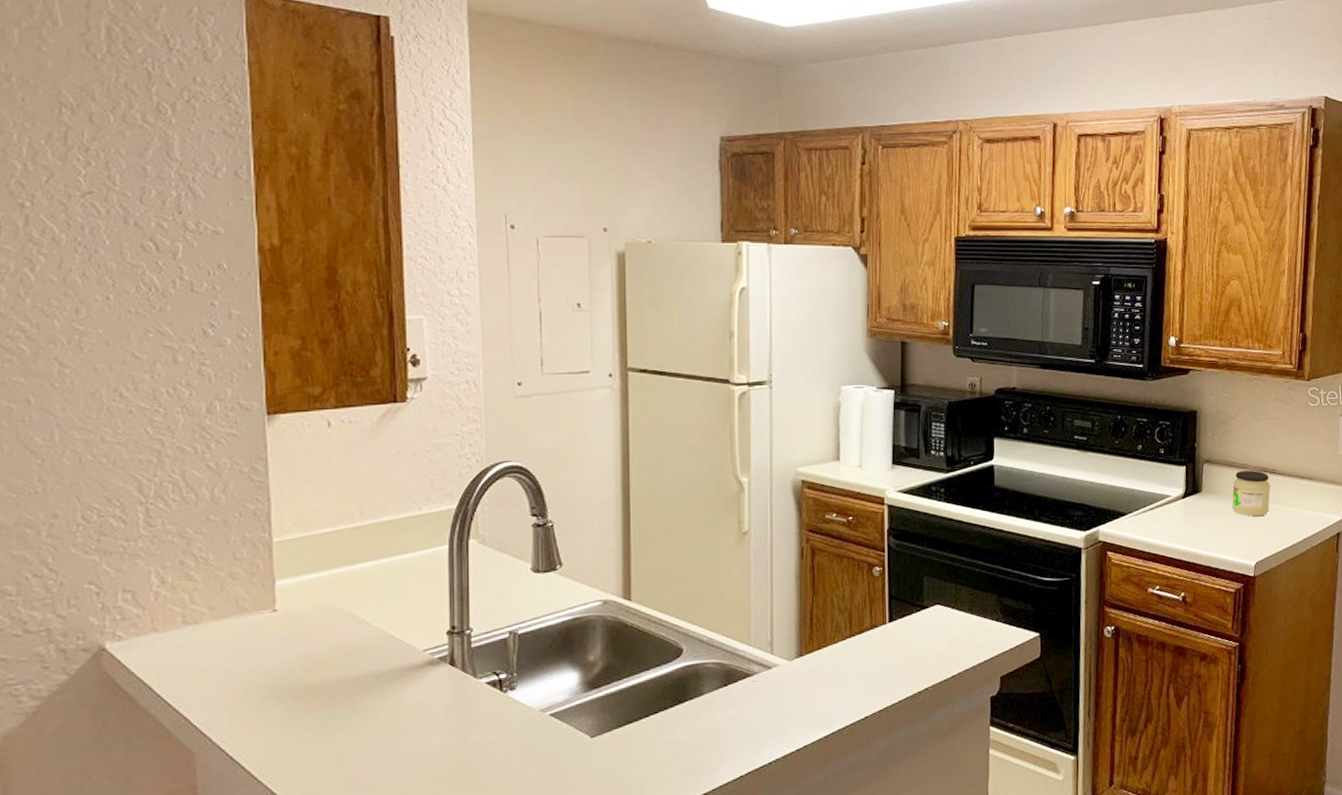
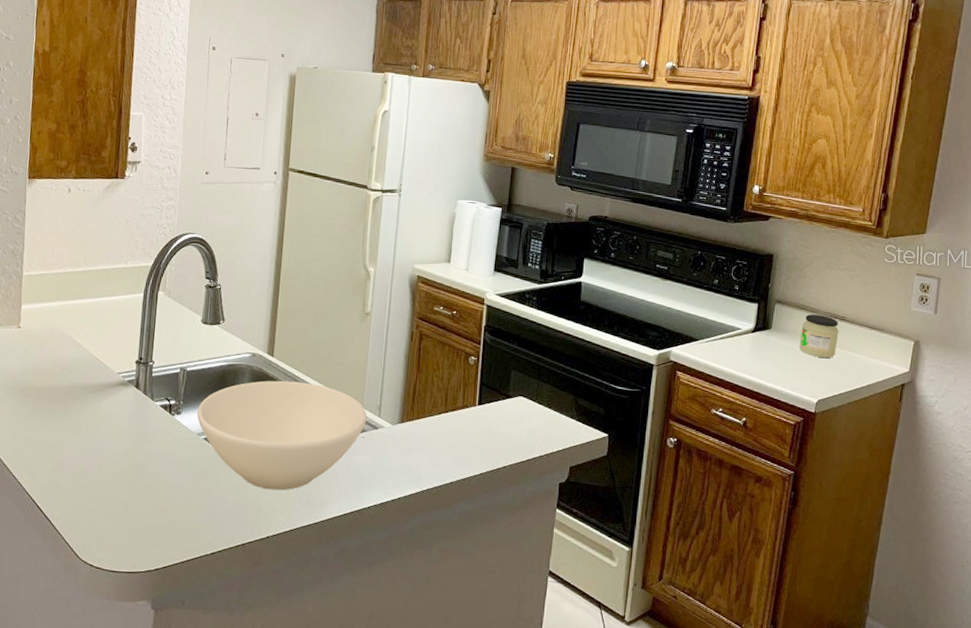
bowl: none [537,626,756,764] -> present [196,380,367,491]

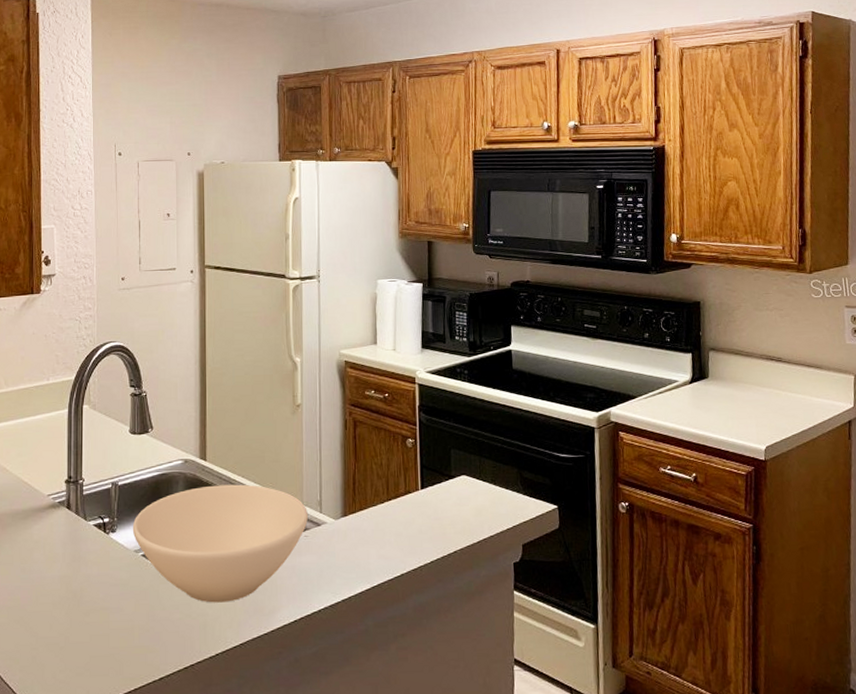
jar: present [799,314,839,359] -> none [739,358,777,403]

